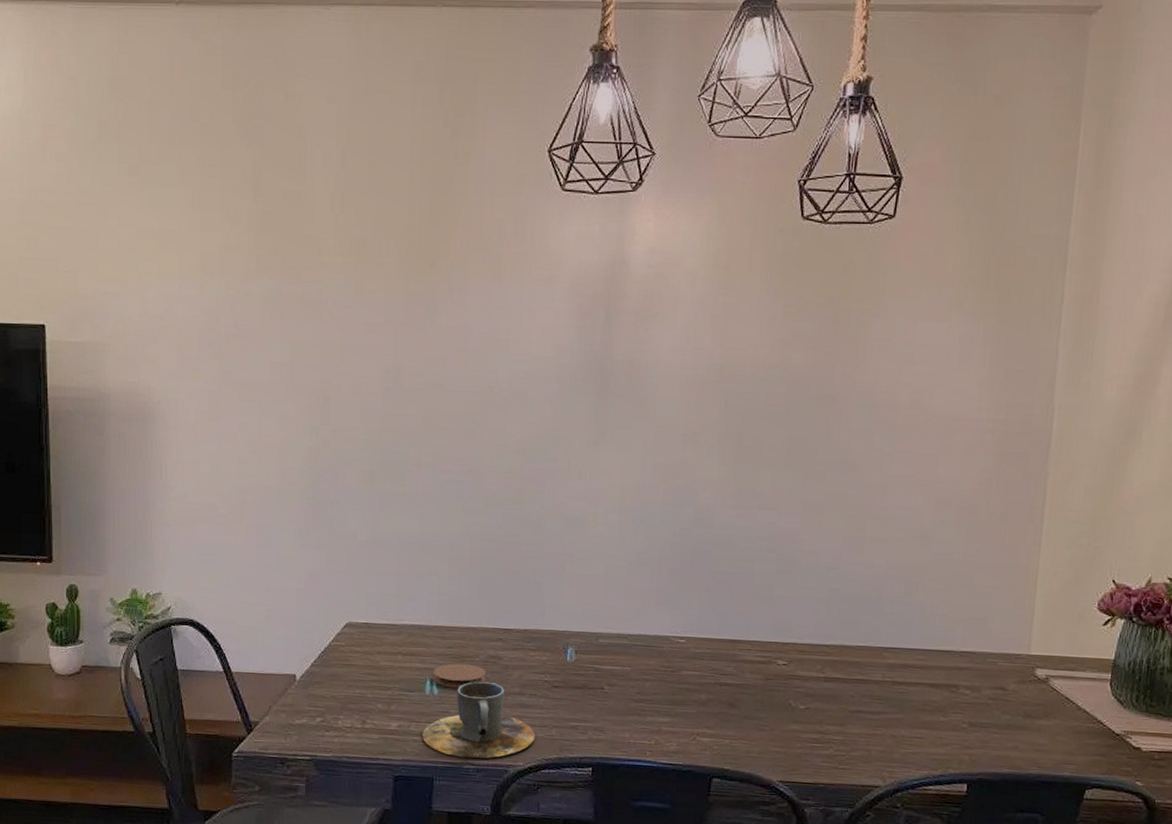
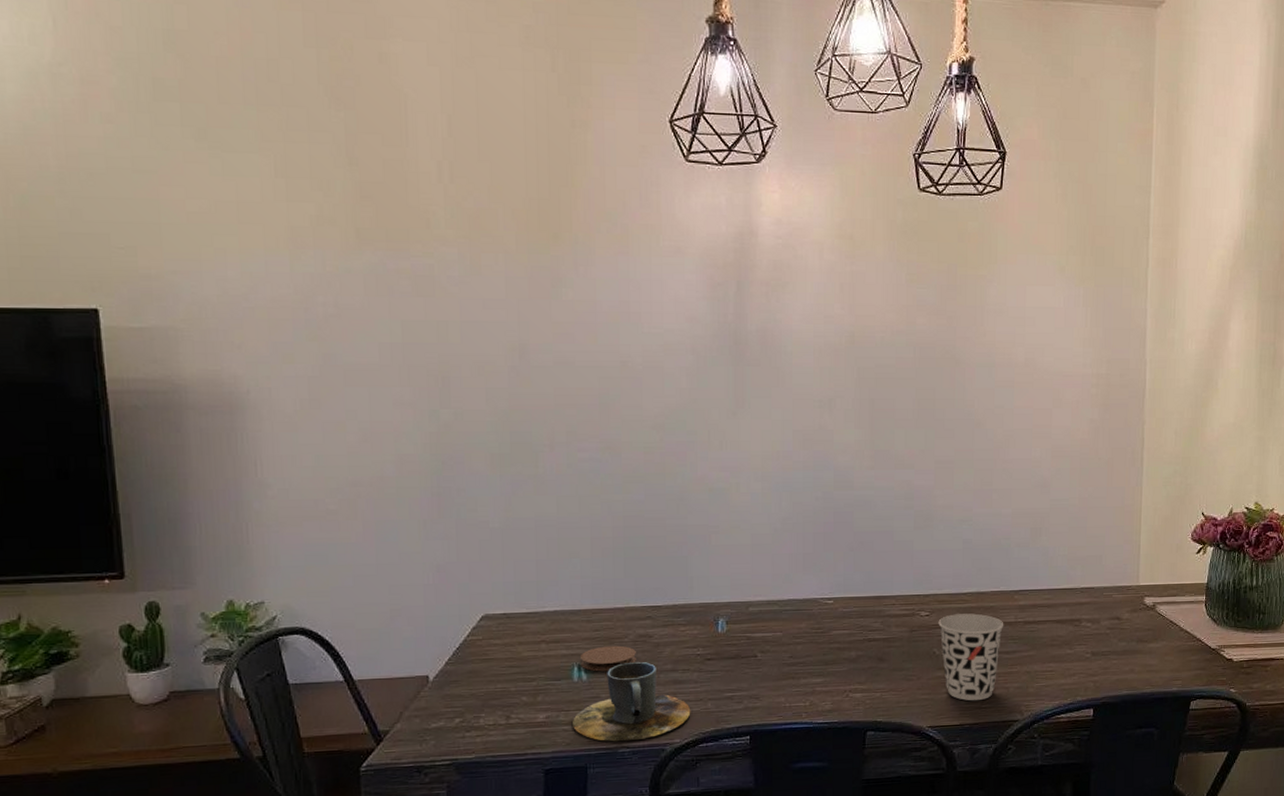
cup: none [796,666,870,761] -> present [938,613,1004,701]

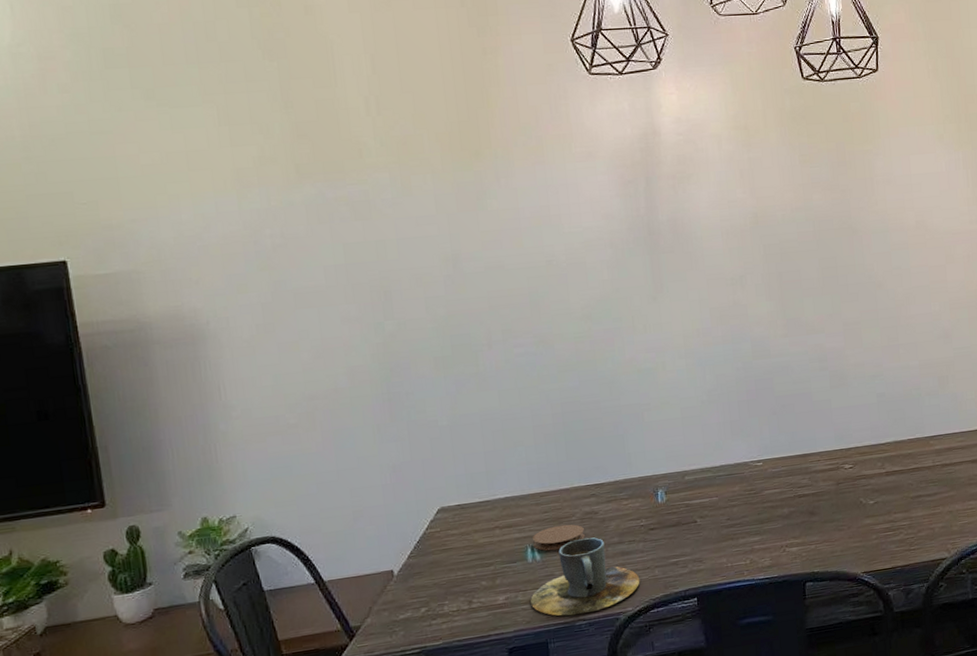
cup: present [938,613,1004,701] -> none [862,461,924,545]

